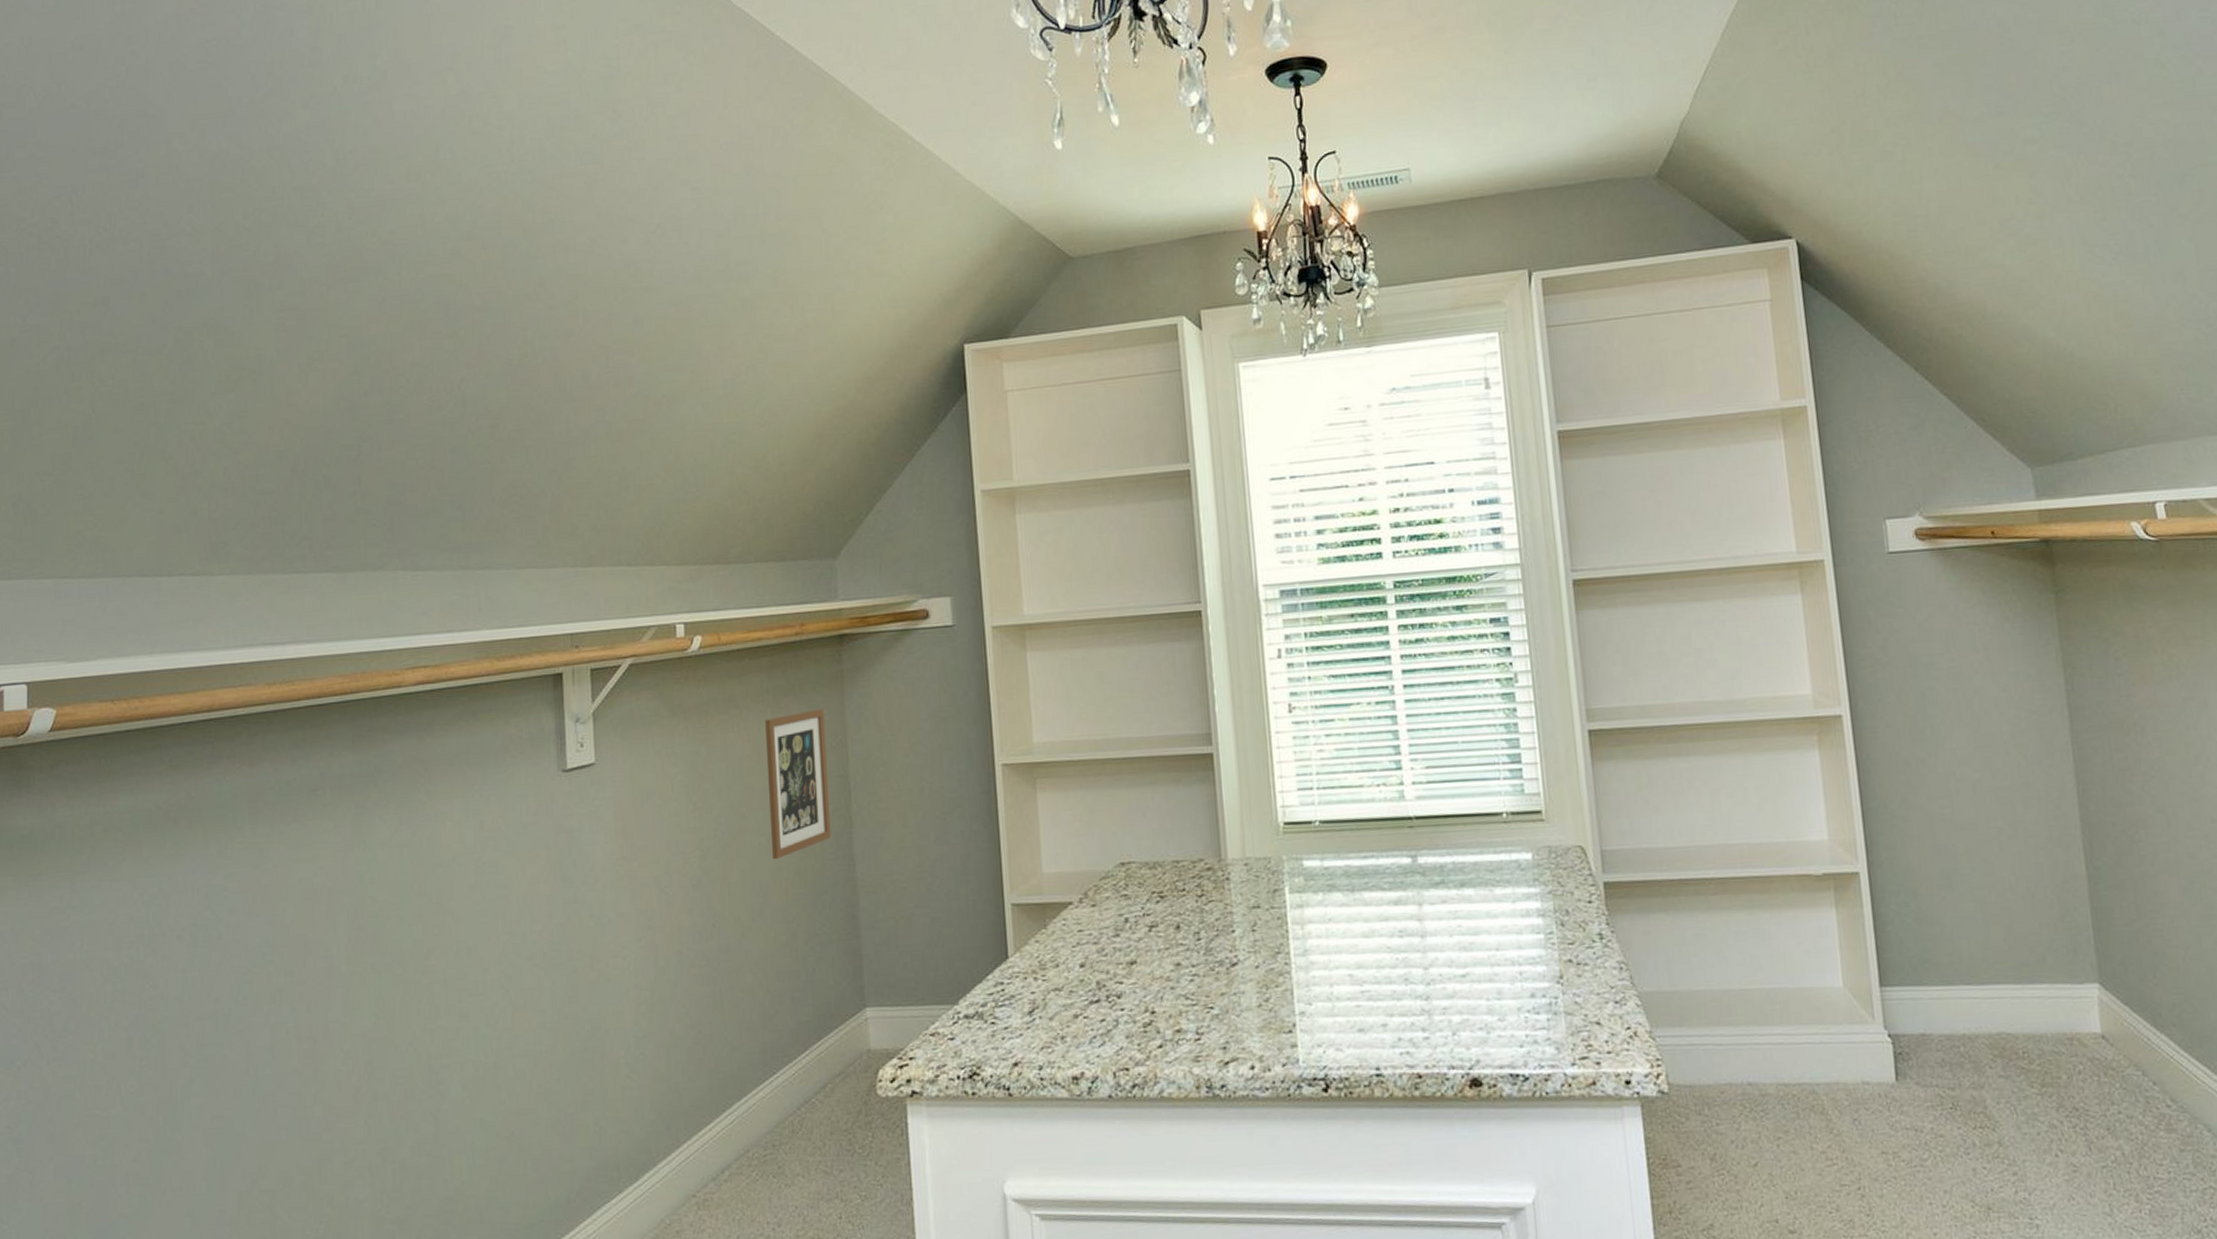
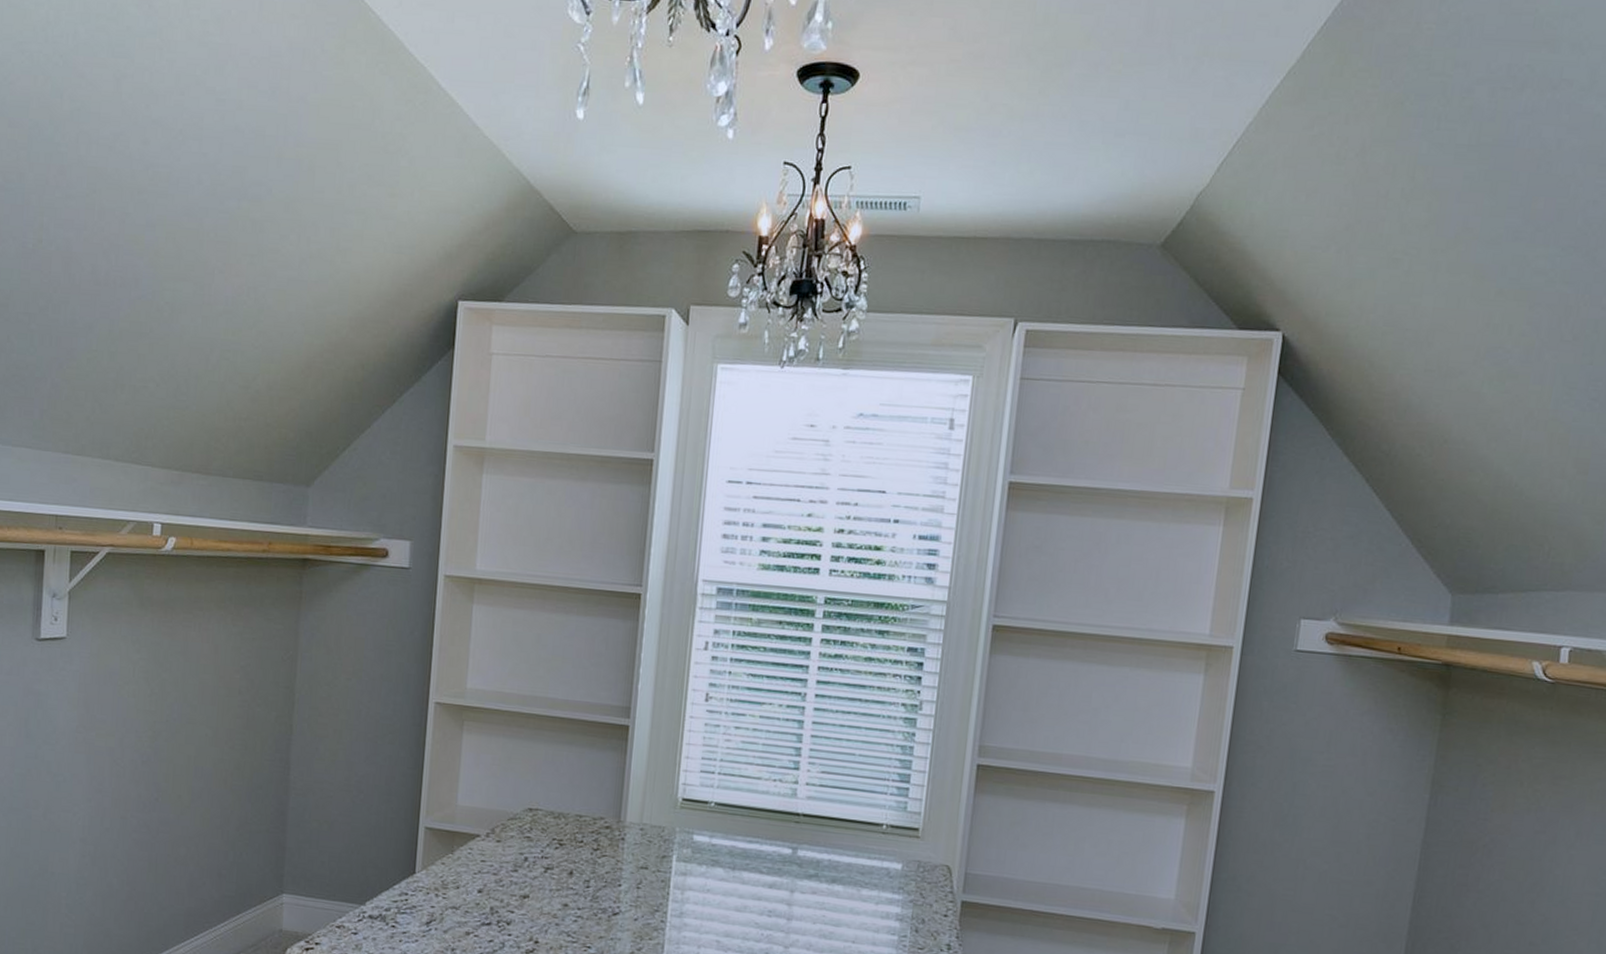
picture frame: present [765,708,832,860] -> none [216,623,280,752]

